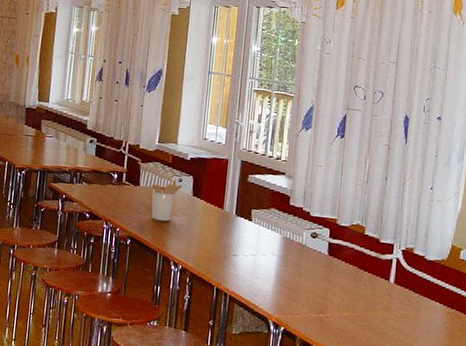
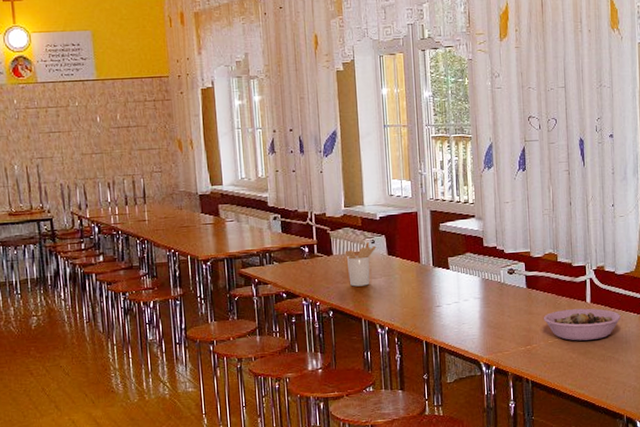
bowl: none [342,284,426,323] -> present [544,308,622,341]

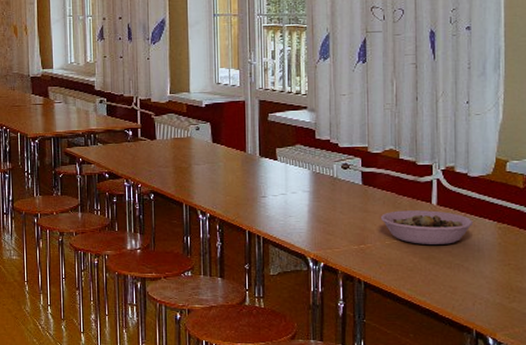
utensil holder: present [344,242,377,287] -> none [168,129,201,172]

